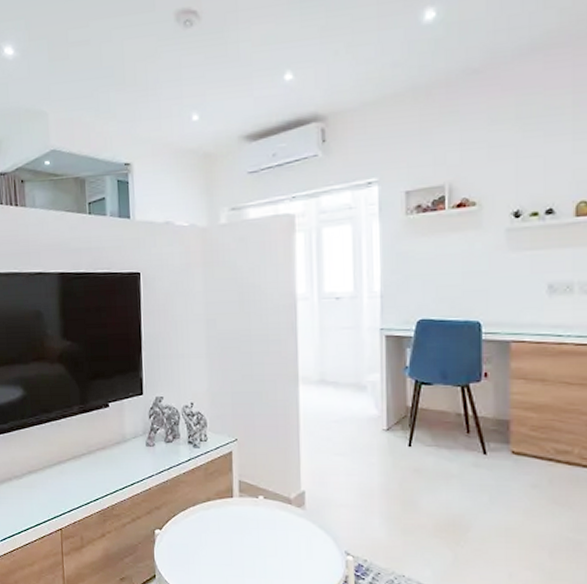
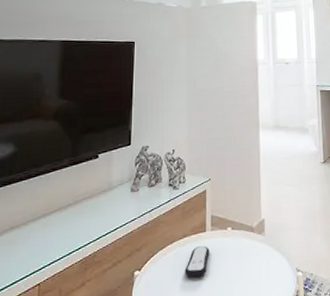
remote control: none [210,512,238,545] -> present [185,246,210,278]

